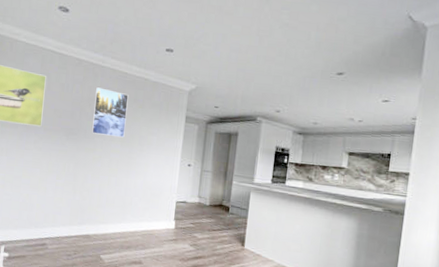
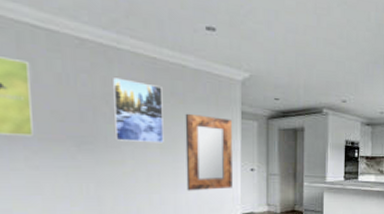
home mirror: none [136,115,177,179] -> present [185,113,232,191]

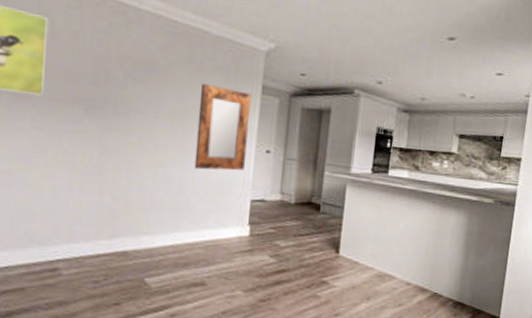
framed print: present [111,78,164,144] -> none [124,40,180,114]

